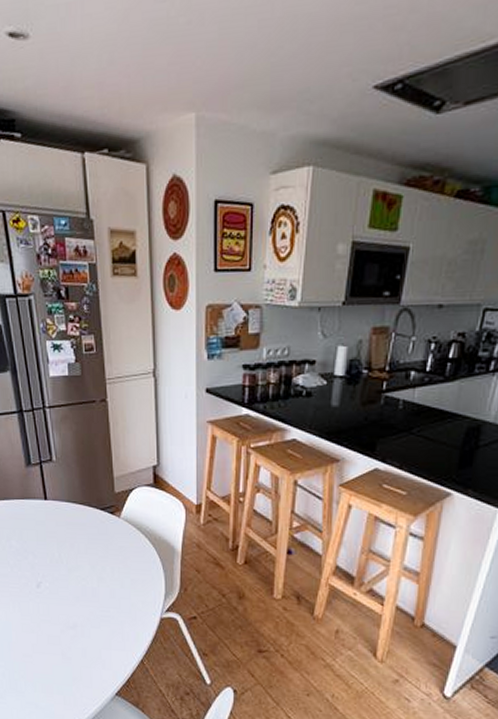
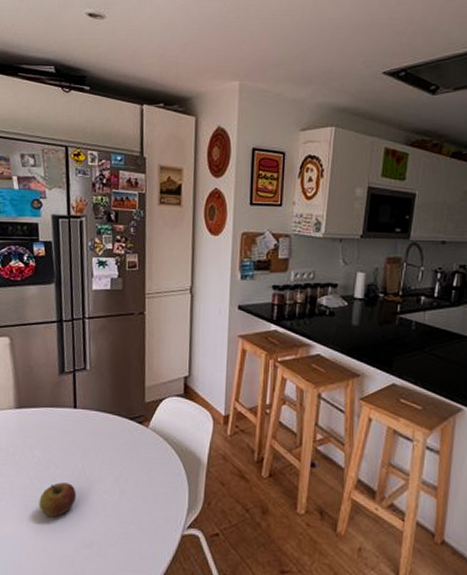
apple: none [21,570,56,602] -> present [38,482,76,518]

